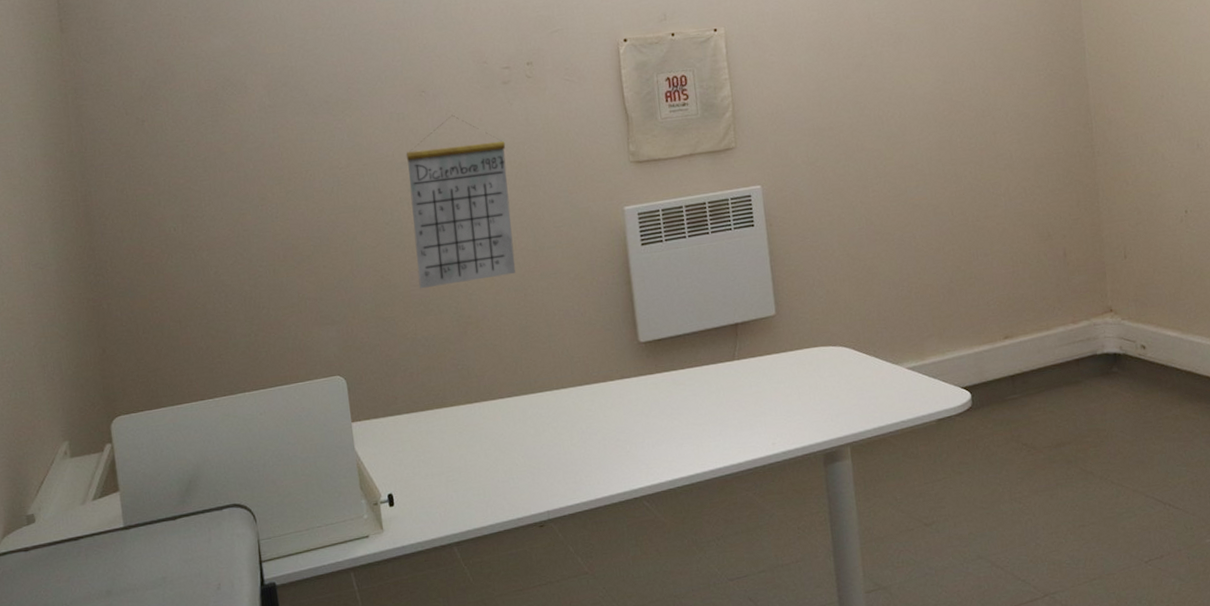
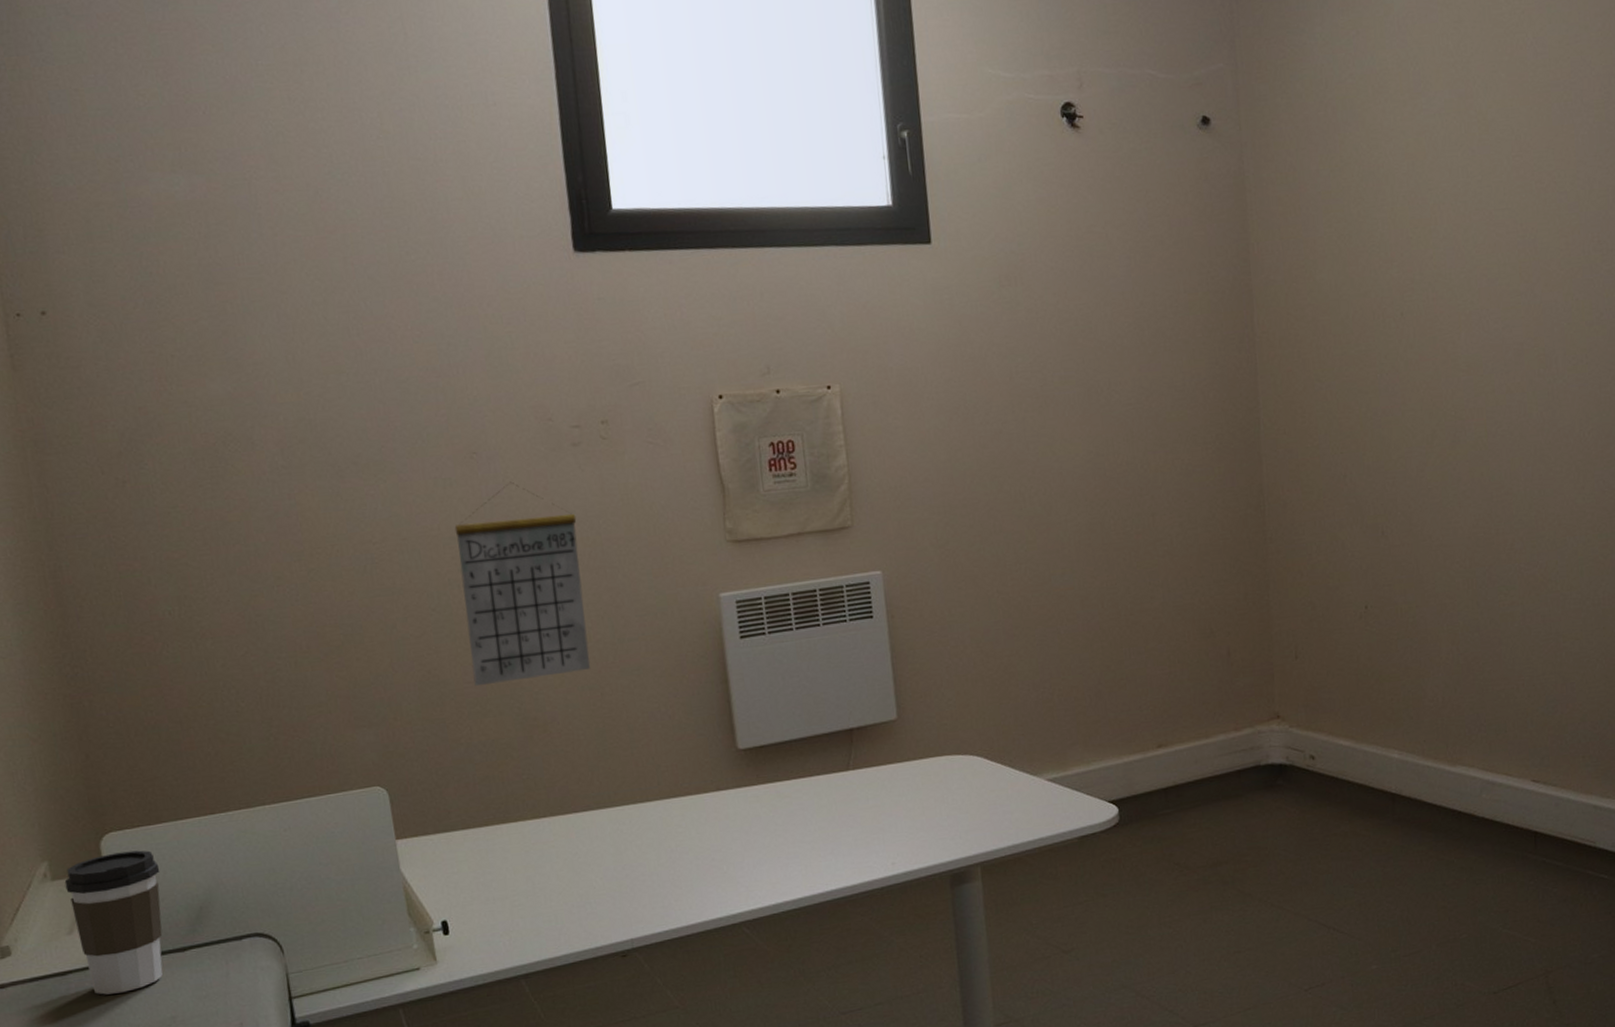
coffee cup: none [81,431,158,558] -> present [64,850,163,995]

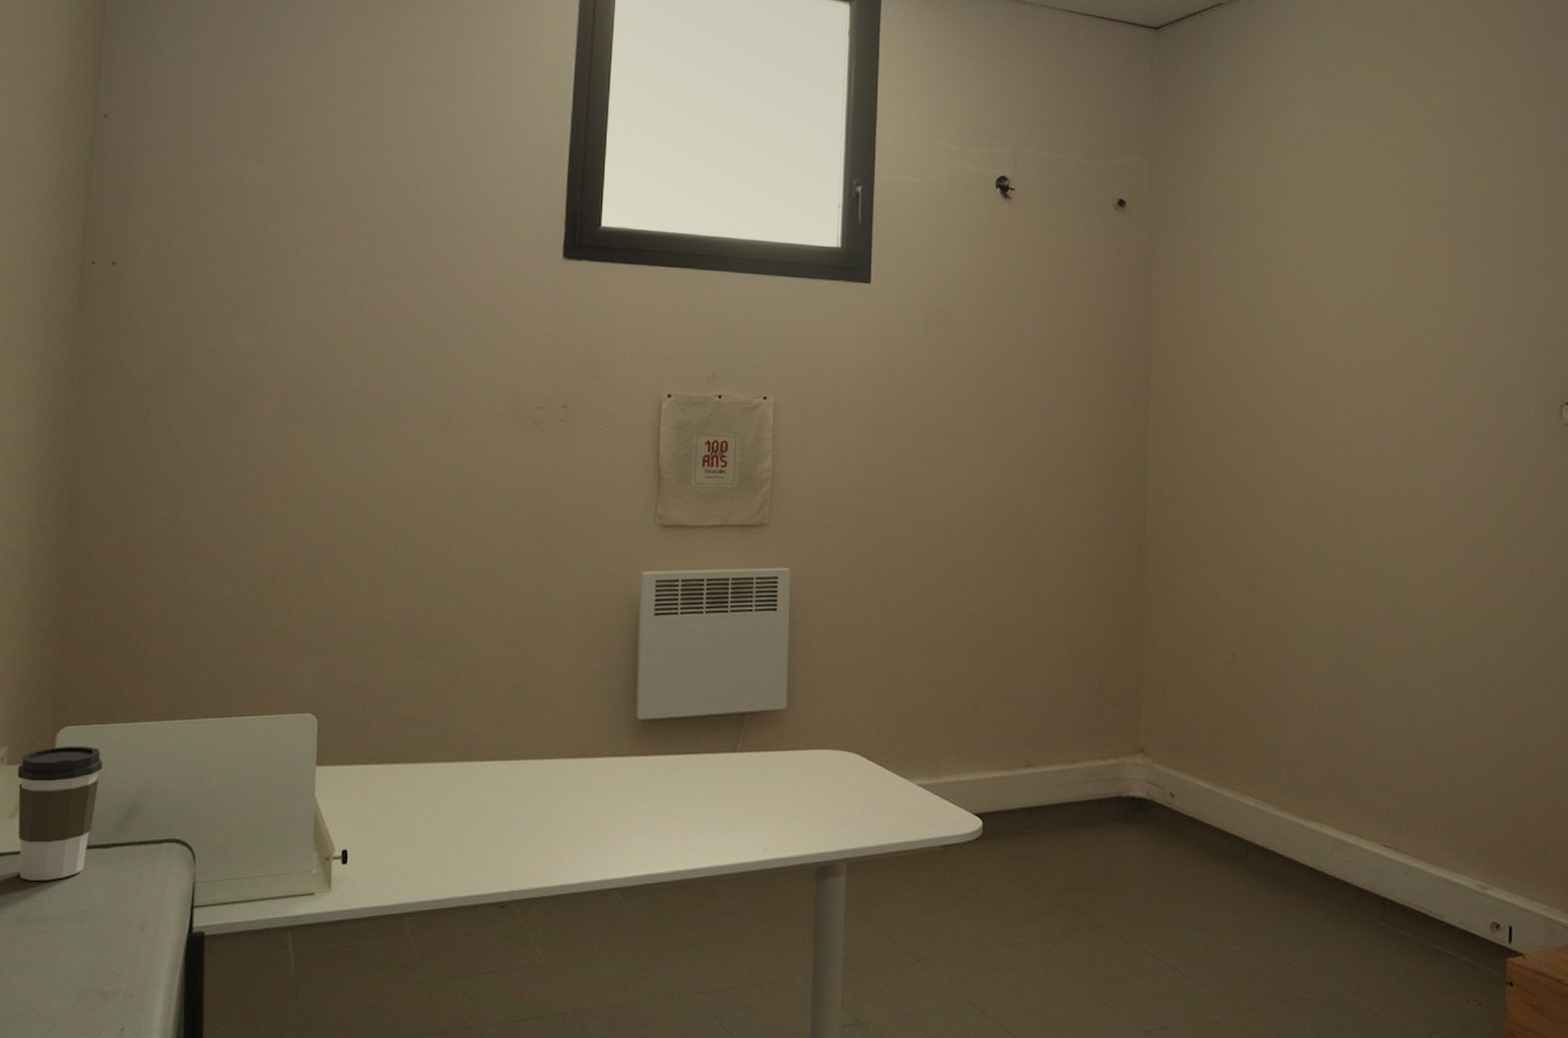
calendar: present [454,481,590,687] -> none [412,450,527,631]

